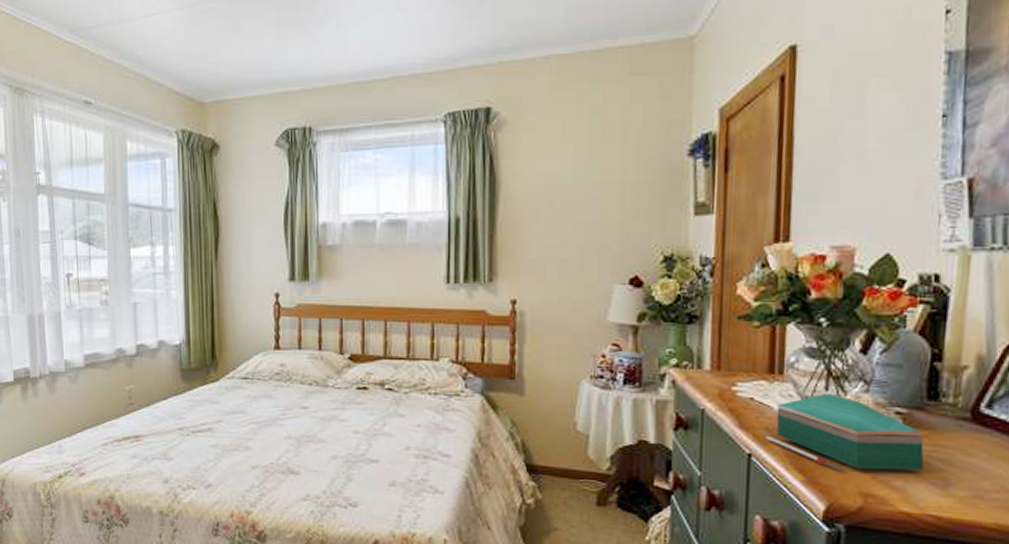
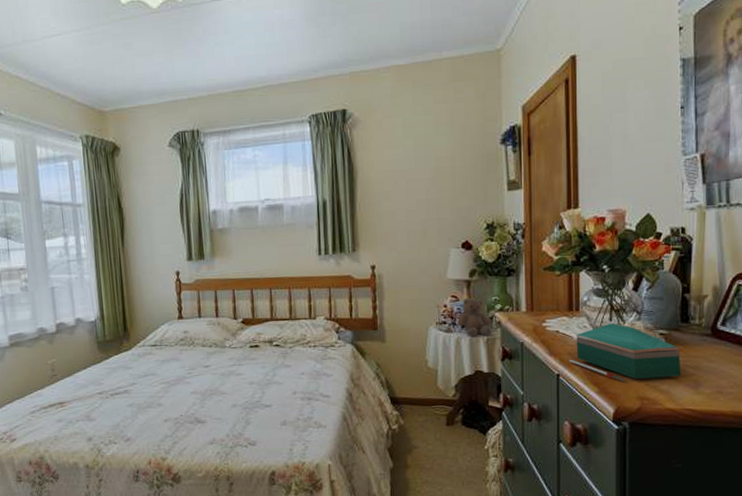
teddy bear: none [618,348,663,397] -> present [457,298,491,336]

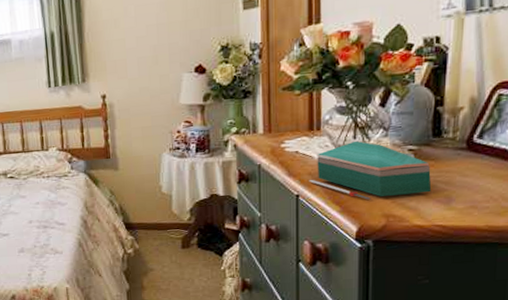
teddy bear: present [457,298,491,336] -> none [191,122,227,161]

